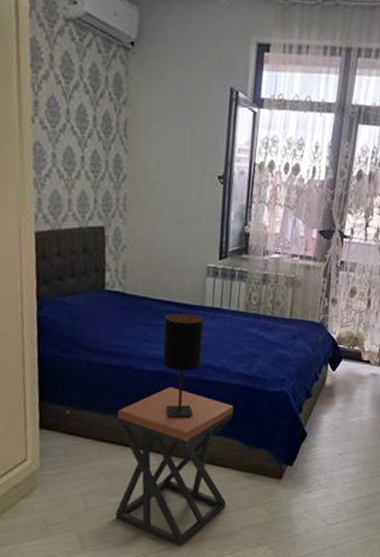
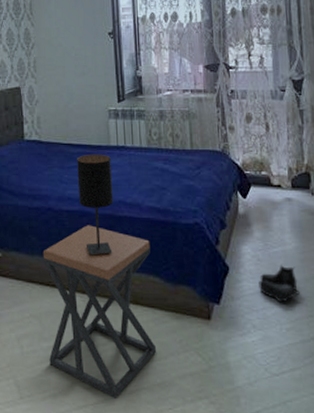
boots: none [331,432,367,466] -> present [258,263,300,303]

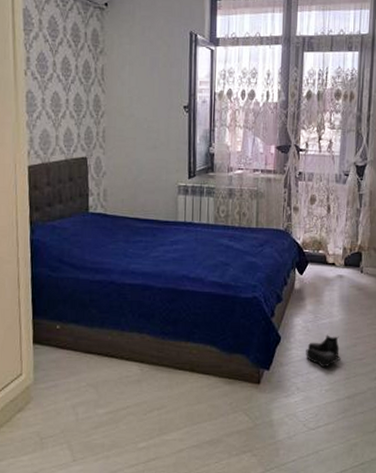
stool: present [43,225,156,398] -> none [102,298,210,456]
table lamp: present [77,154,114,256] -> none [142,229,178,327]

